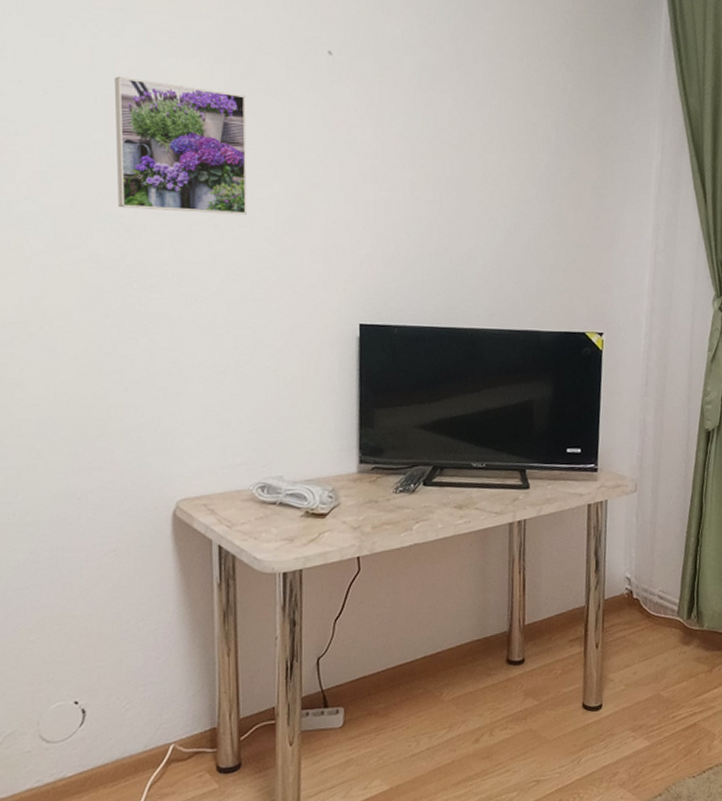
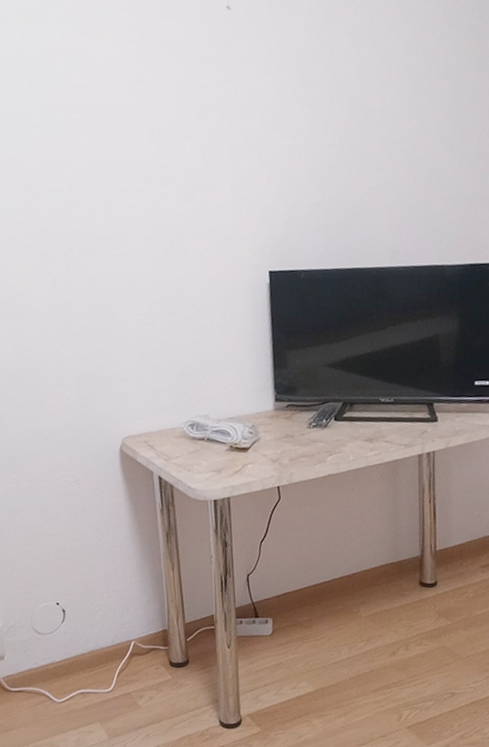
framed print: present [115,76,248,215] -> none [44,60,164,183]

